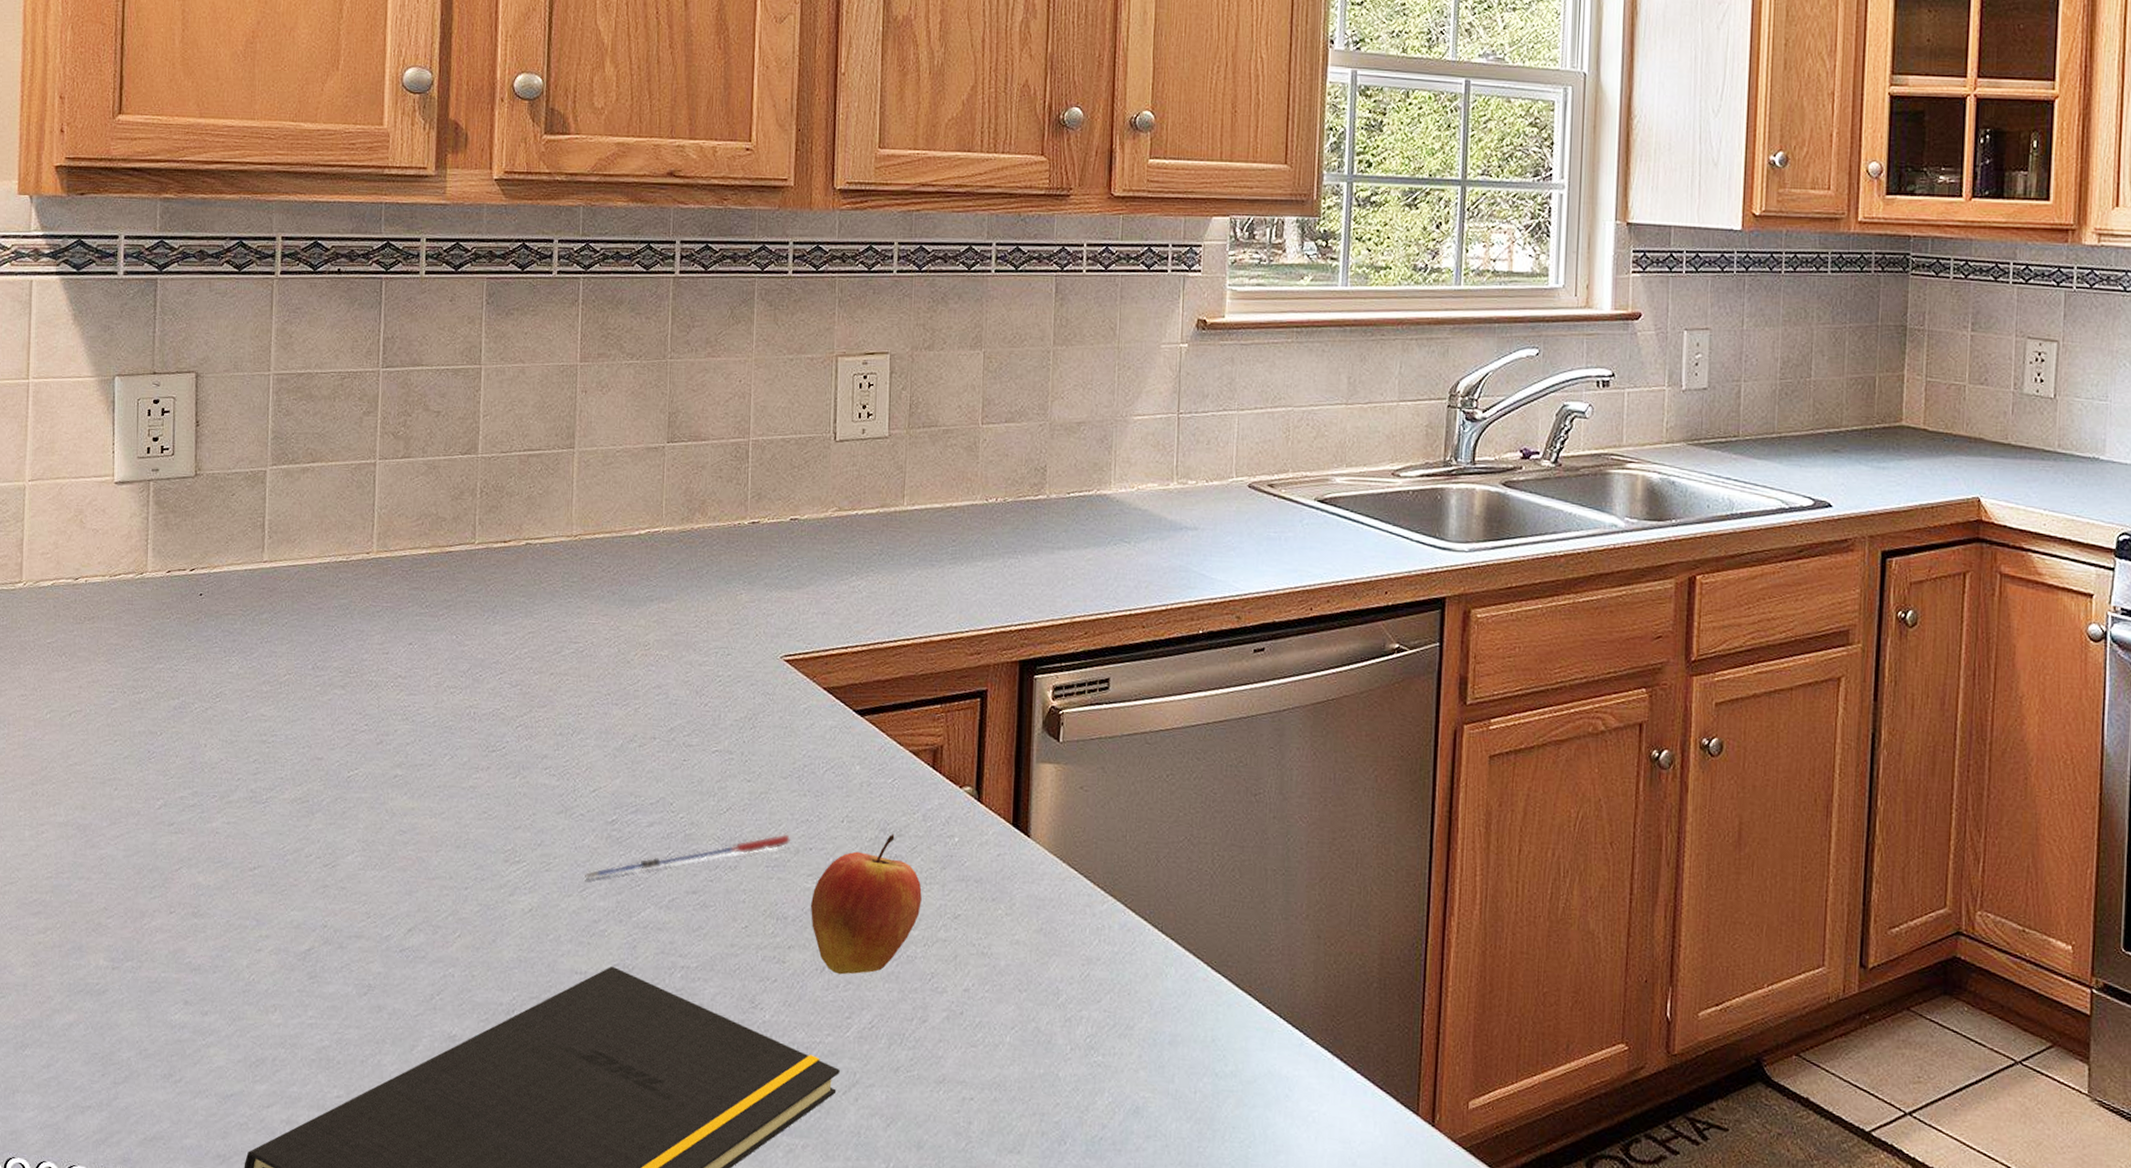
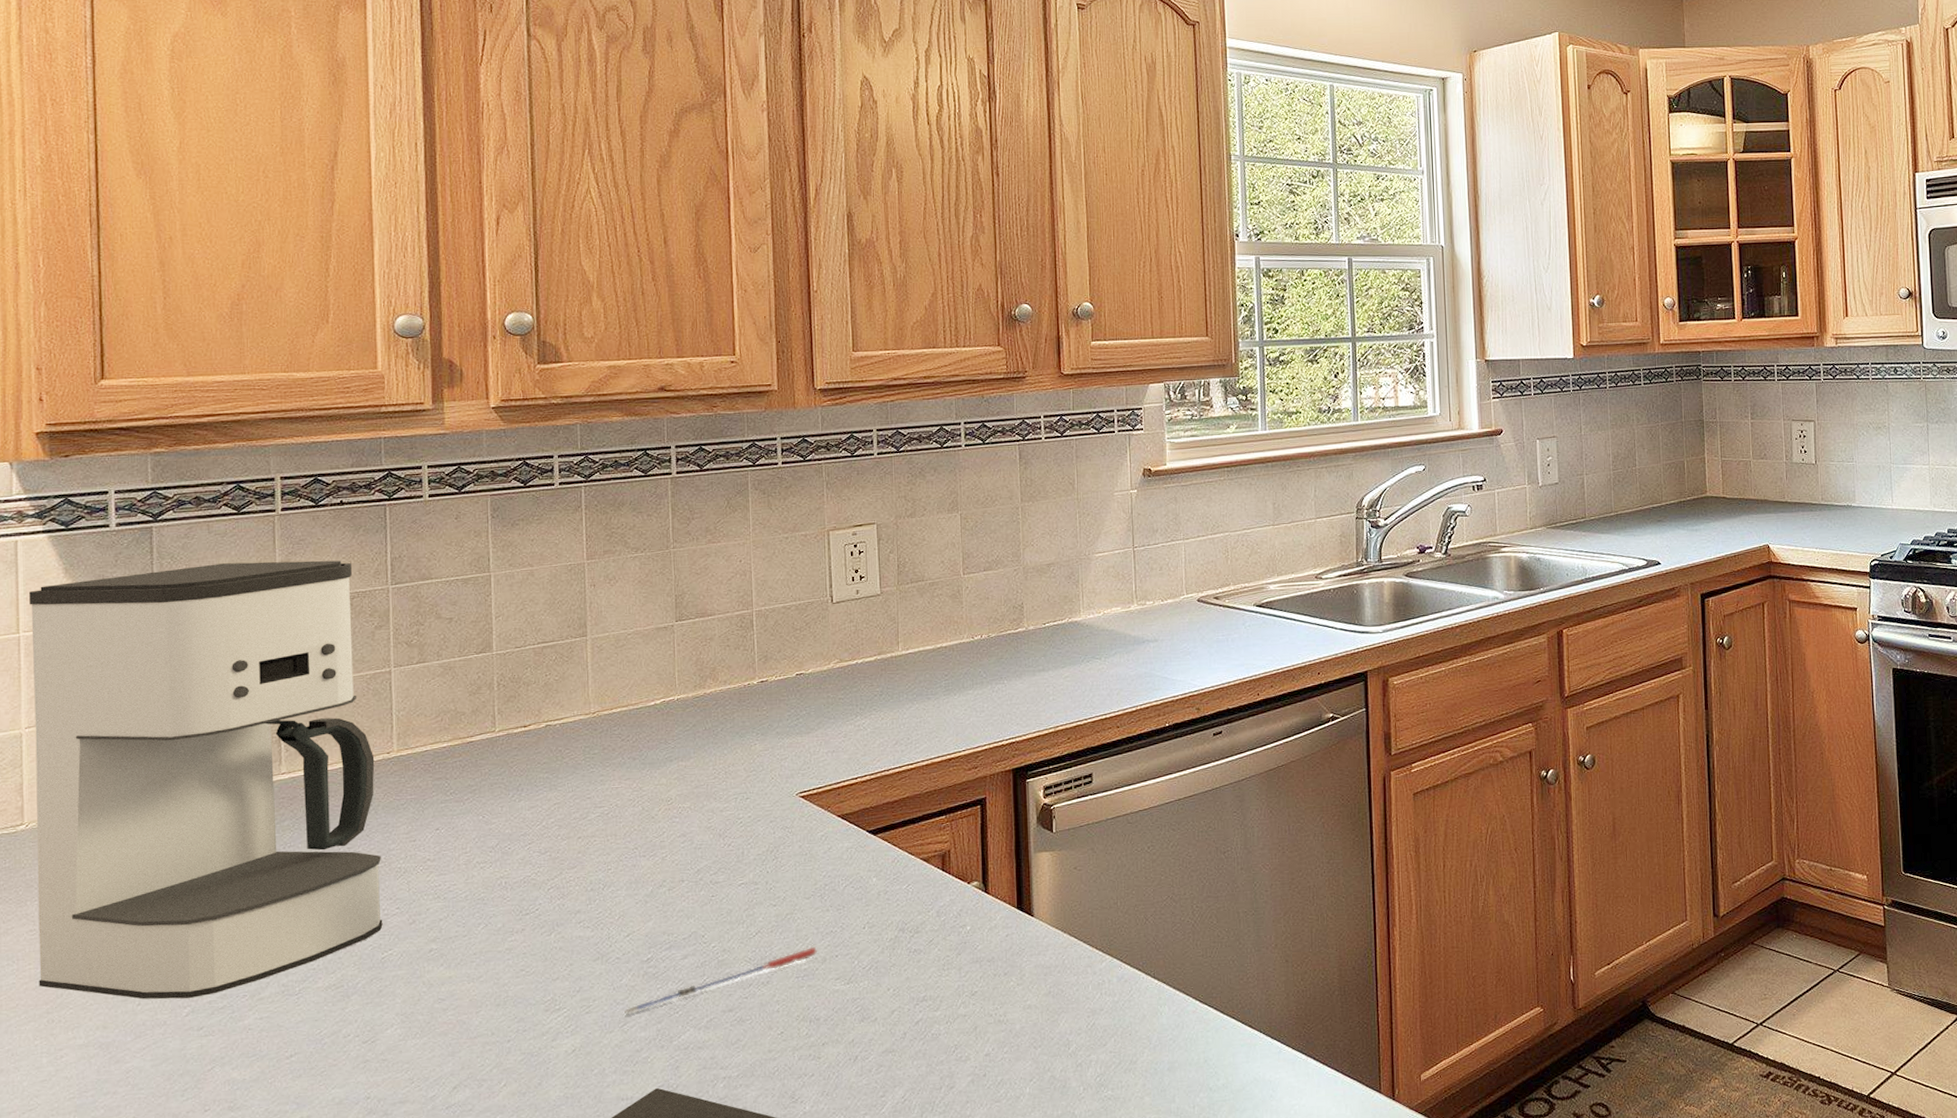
coffee maker: none [26,325,354,791] -> present [29,560,383,1000]
fruit: present [810,833,922,975] -> none [840,931,941,1060]

